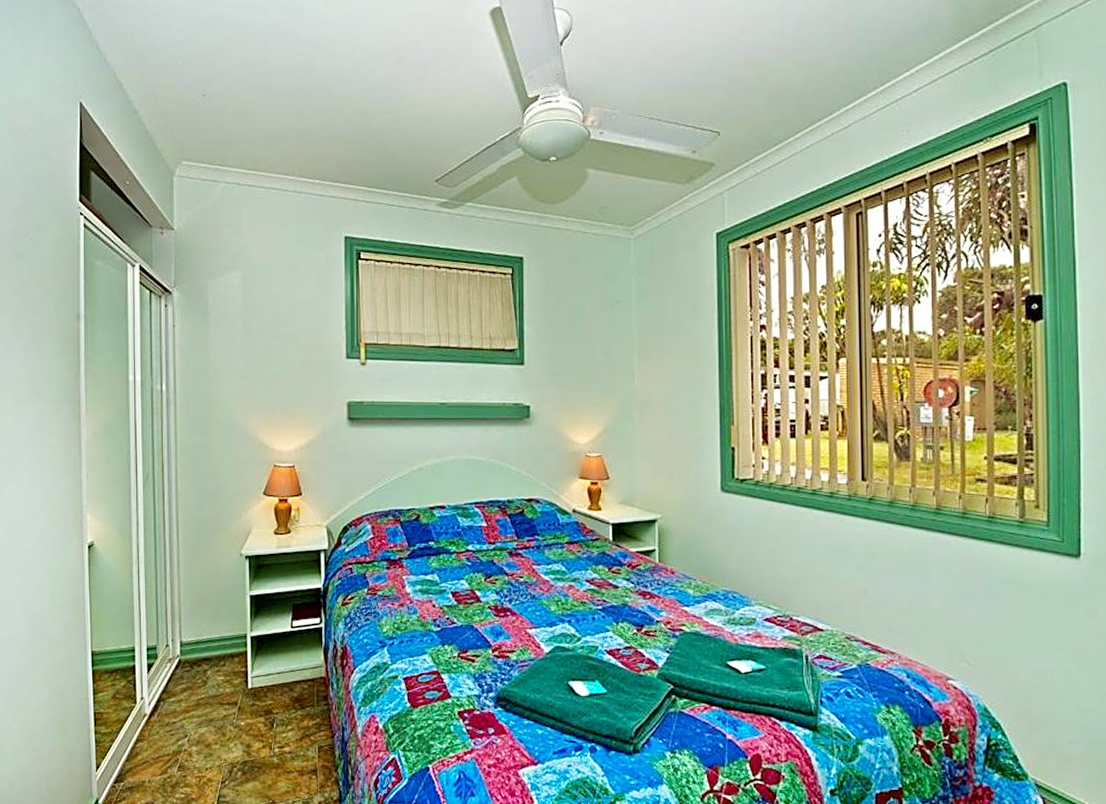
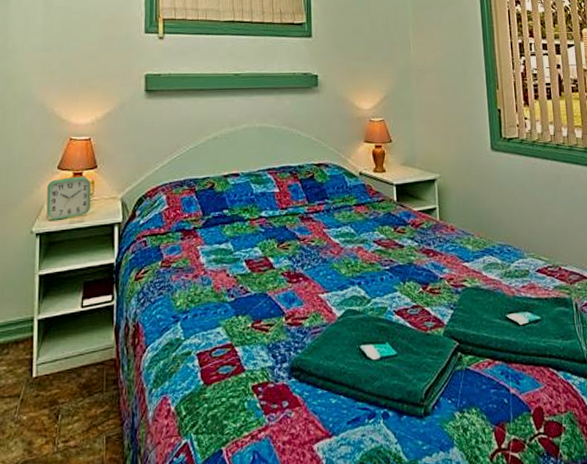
alarm clock: none [254,502,296,544] -> present [46,176,91,220]

